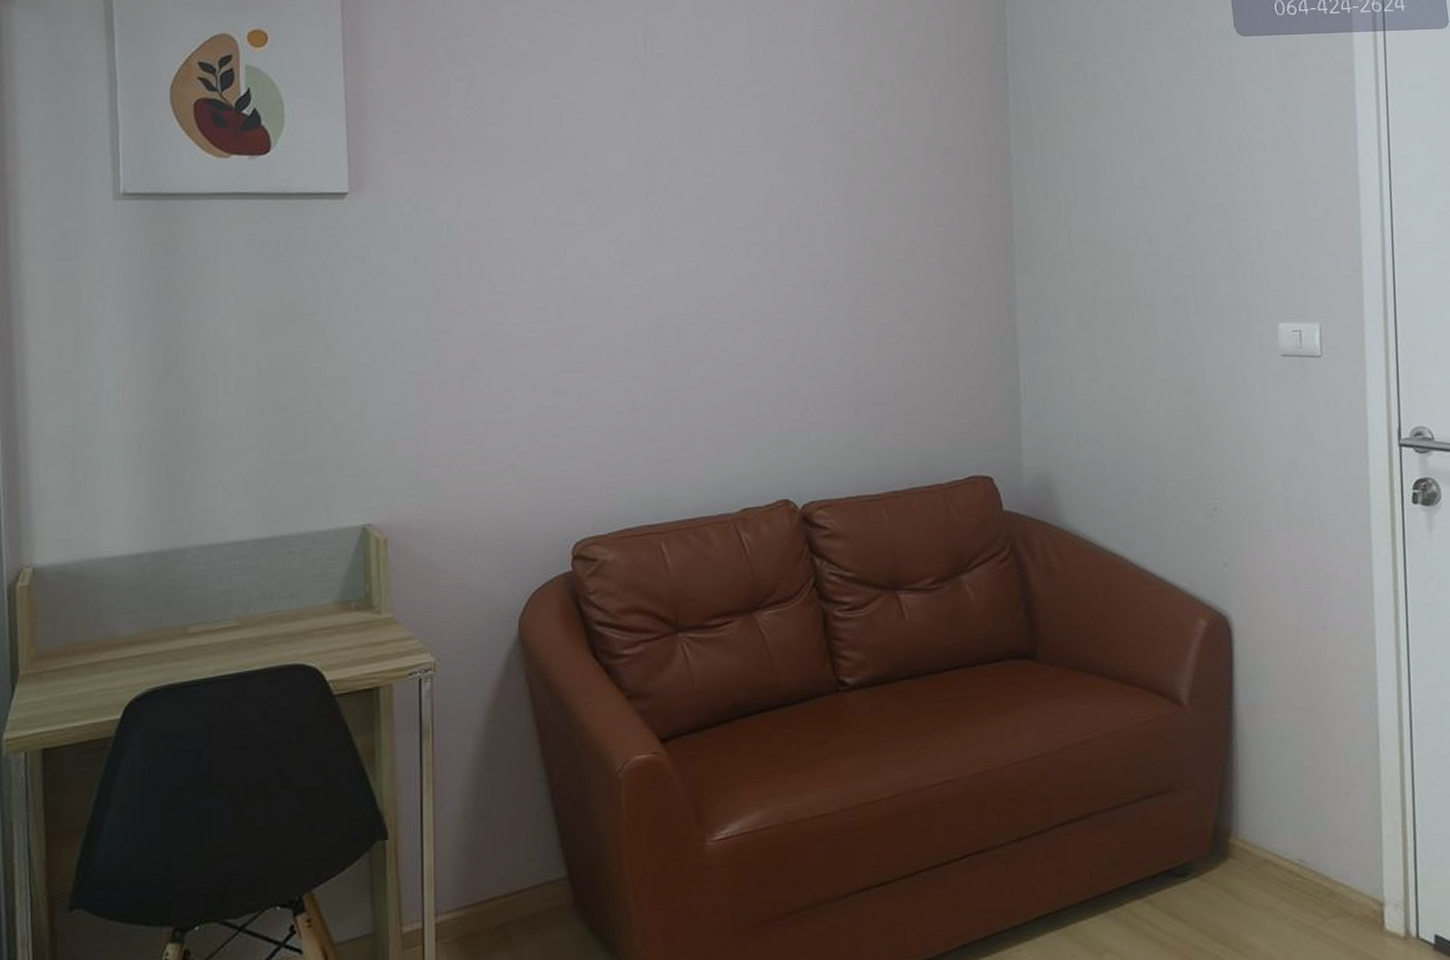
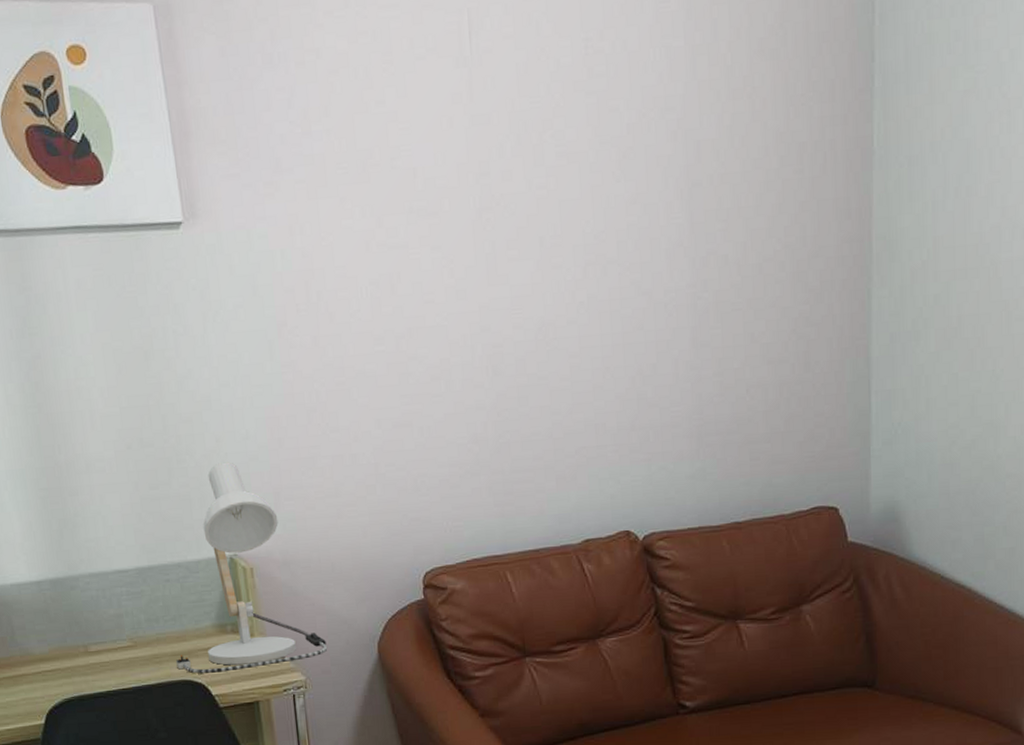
desk lamp: none [287,427,463,657] -> present [175,462,328,674]

